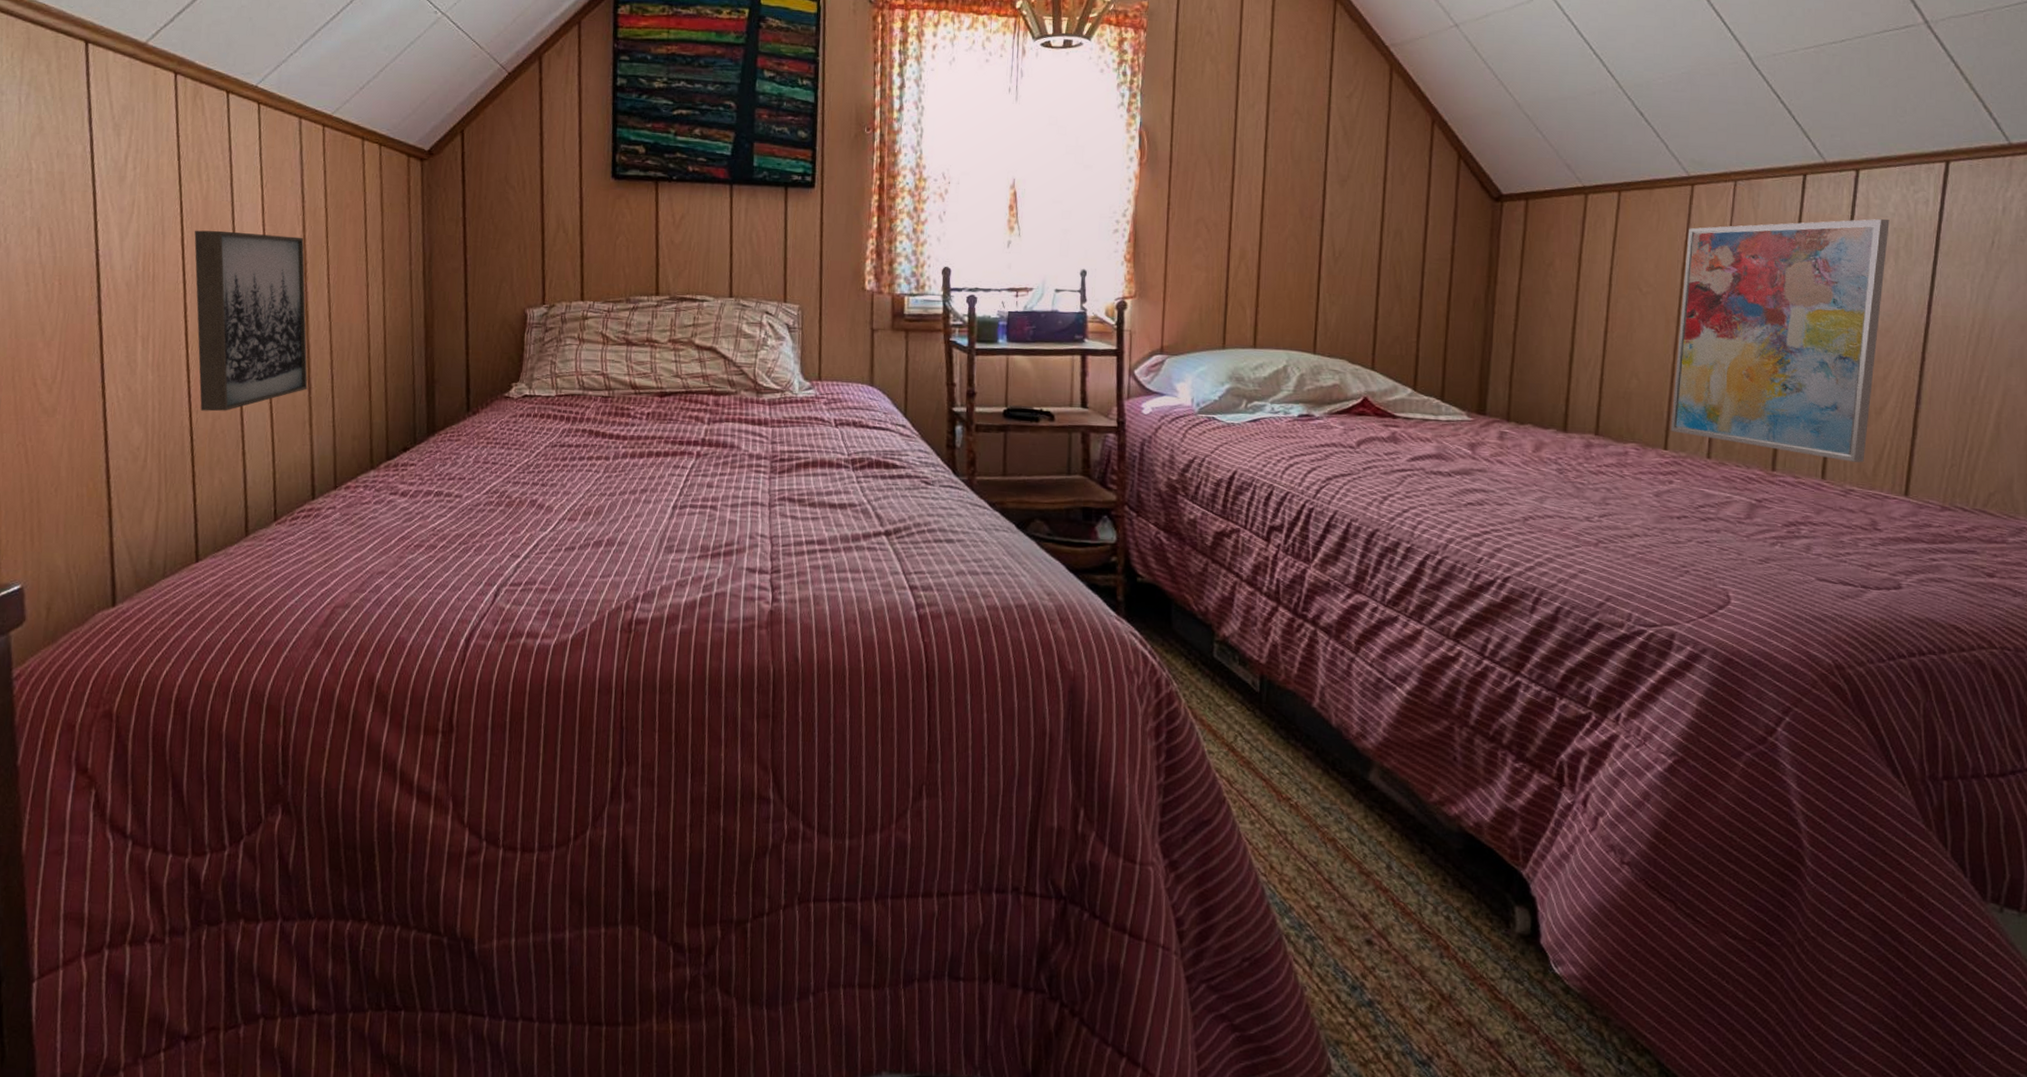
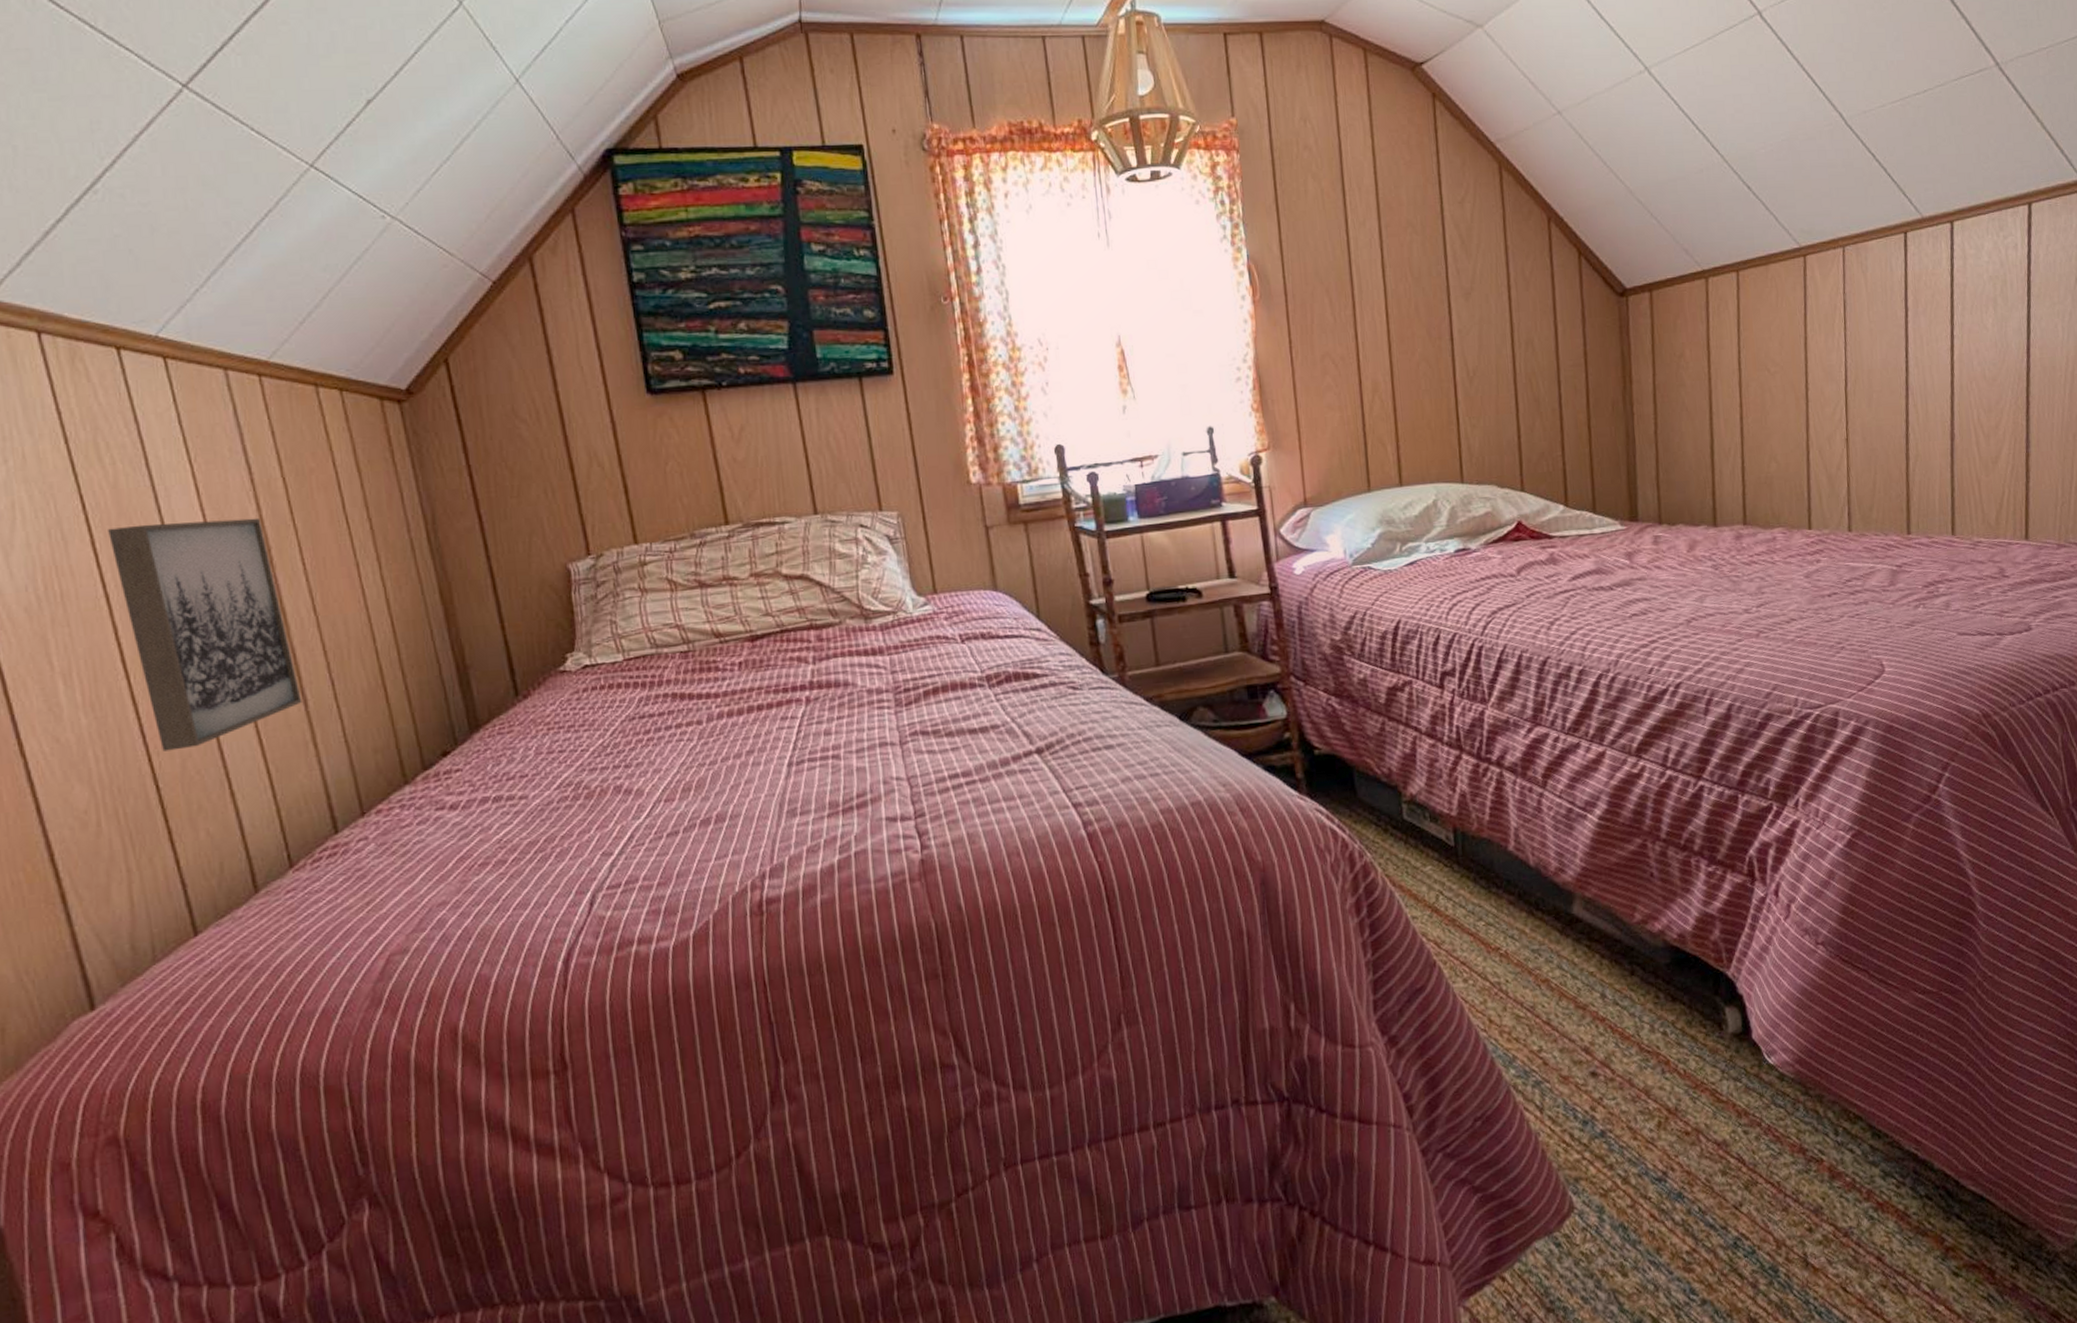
wall art: present [1670,218,1890,463] -> none [1806,268,1988,515]

